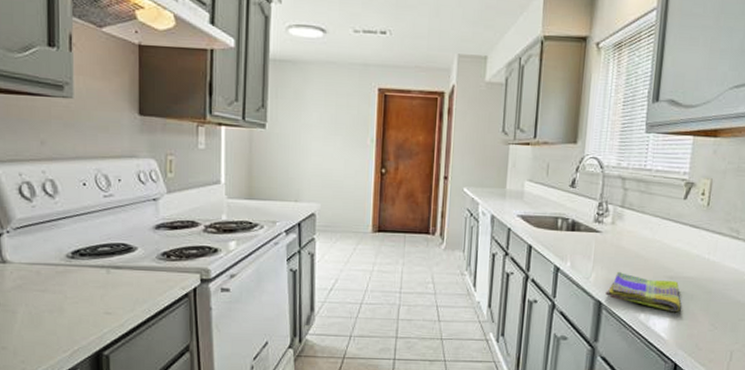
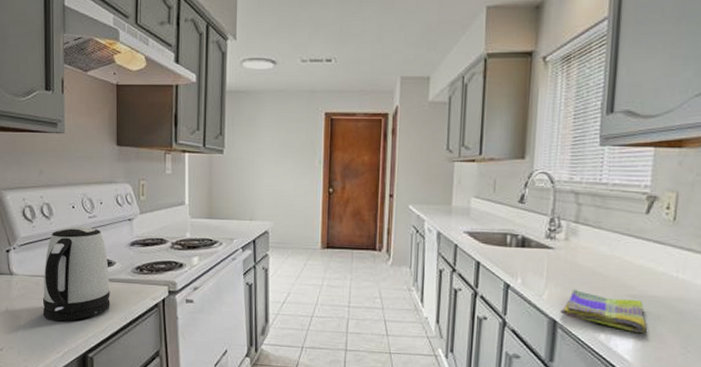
kettle: none [45,206,131,316] -> present [42,226,110,321]

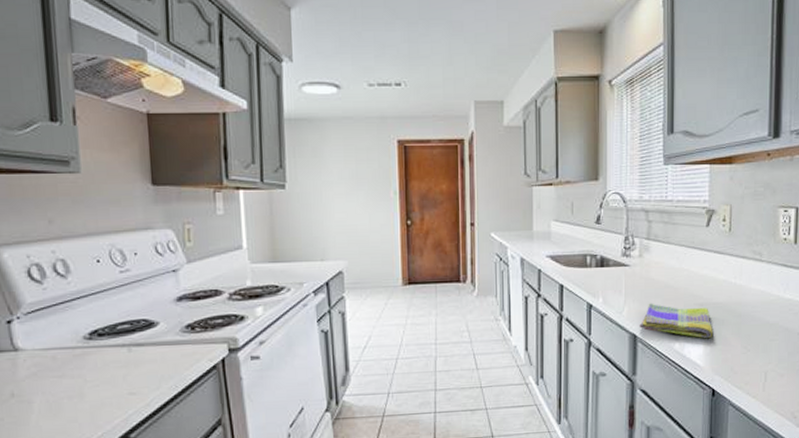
kettle: present [42,226,110,321] -> none [62,283,155,401]

